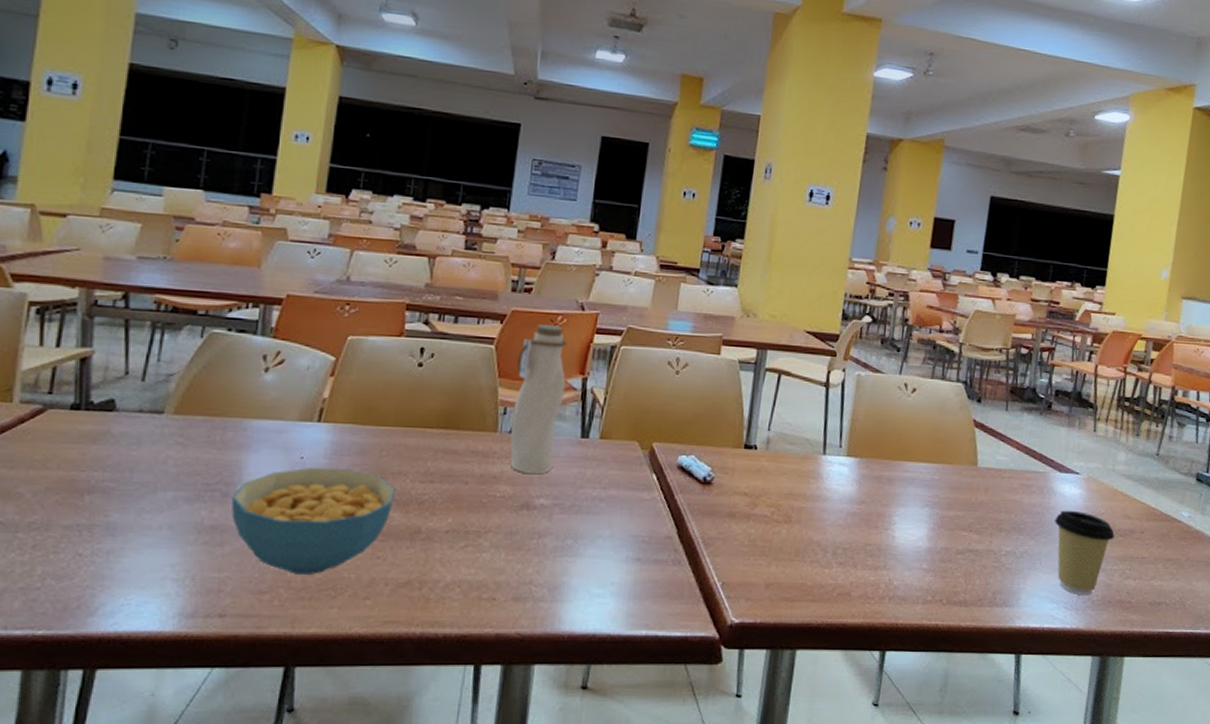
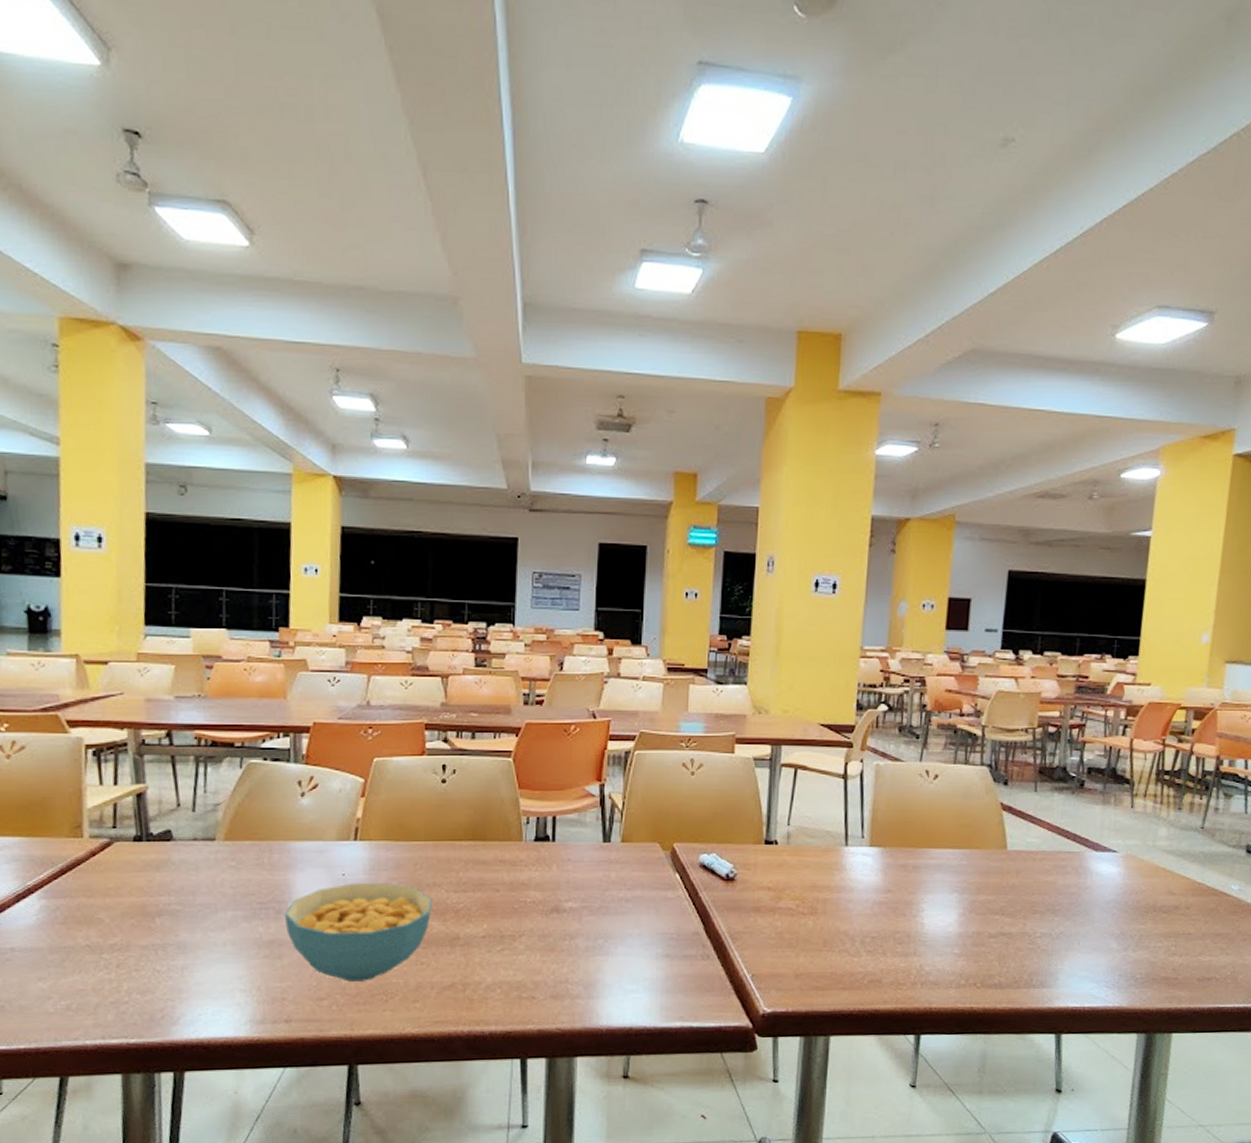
water bottle: present [510,323,569,473] -> none [534,734,583,879]
coffee cup: present [1054,510,1115,596] -> none [1091,889,1157,974]

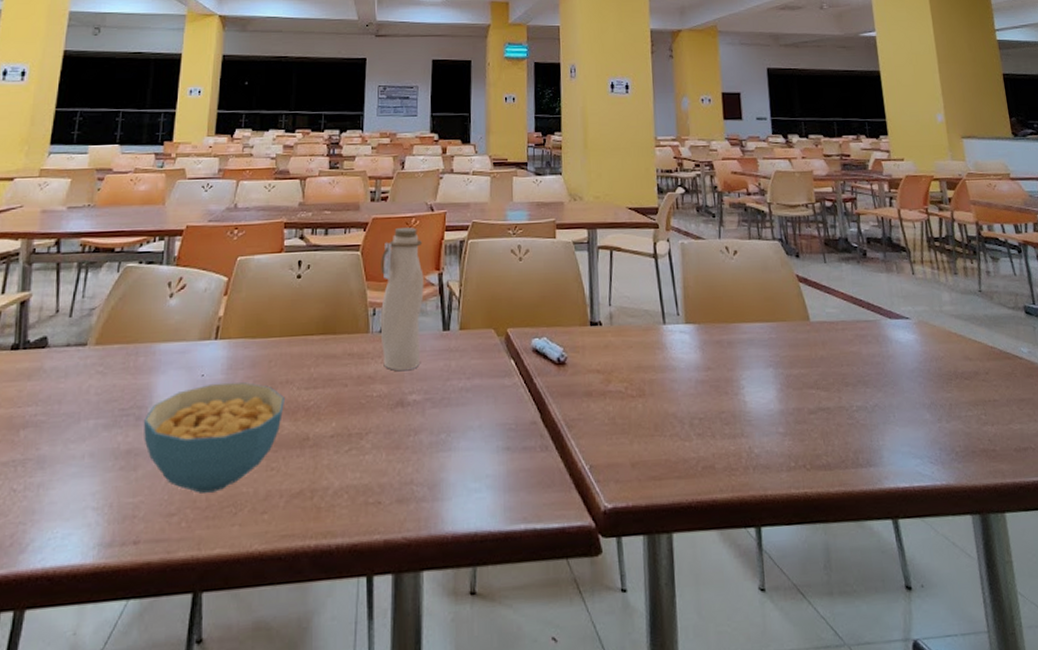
water bottle: none [534,734,583,879] -> present [380,226,424,371]

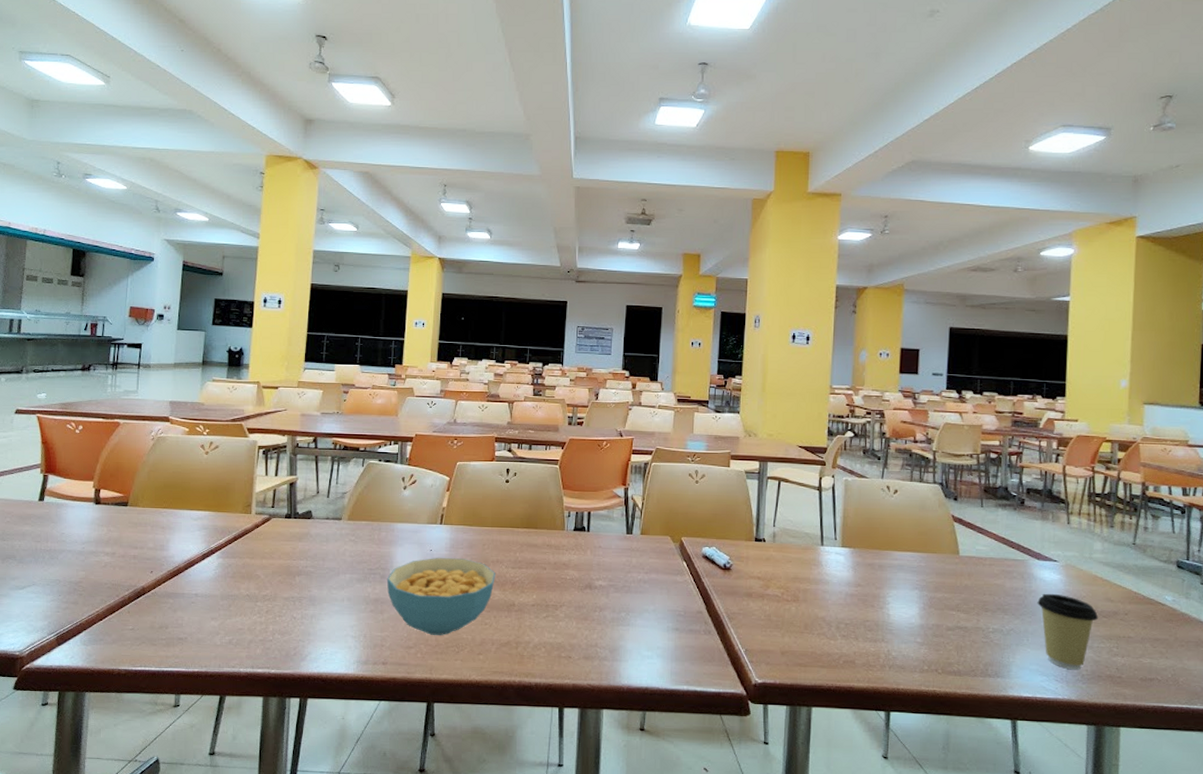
water bottle: present [380,226,424,371] -> none [574,448,612,561]
coffee cup: none [897,356,960,448] -> present [1037,593,1098,670]

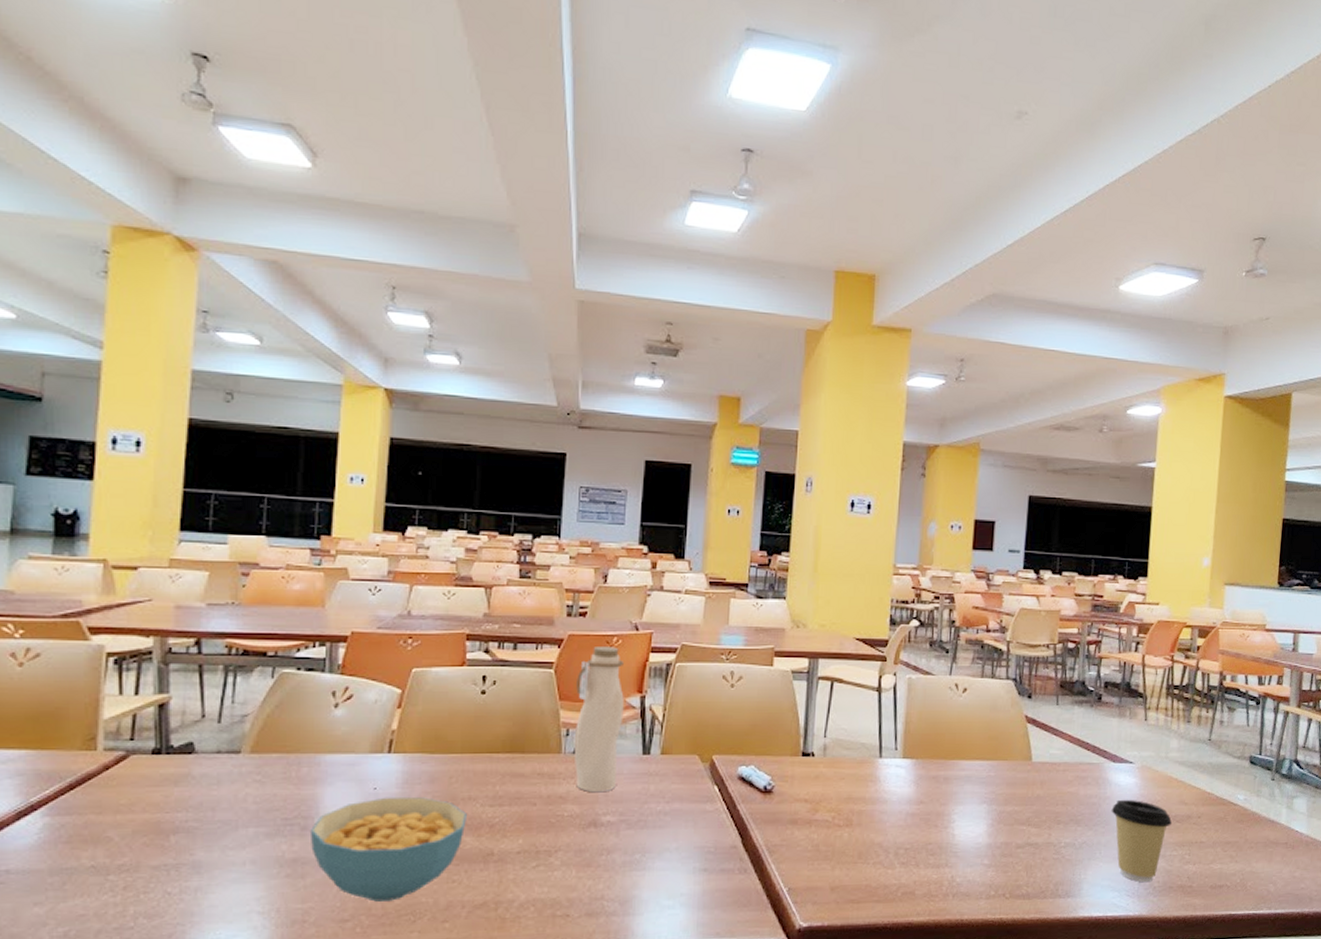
water bottle: none [574,448,612,561] -> present [573,645,625,792]

